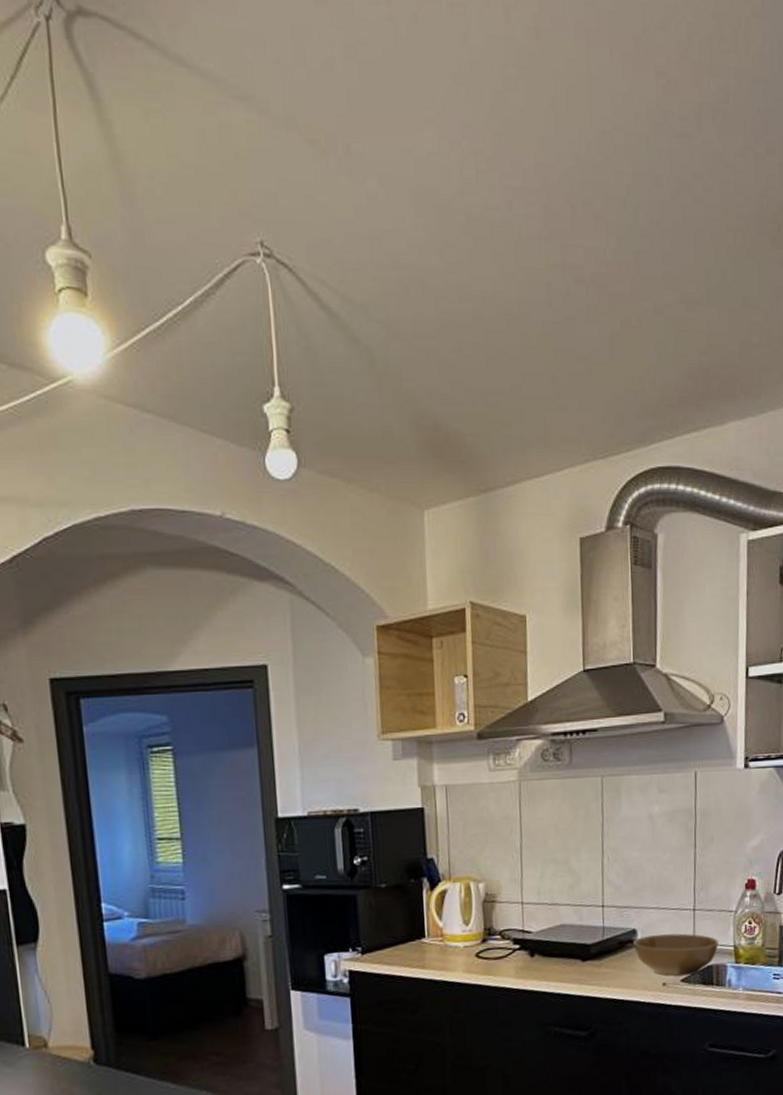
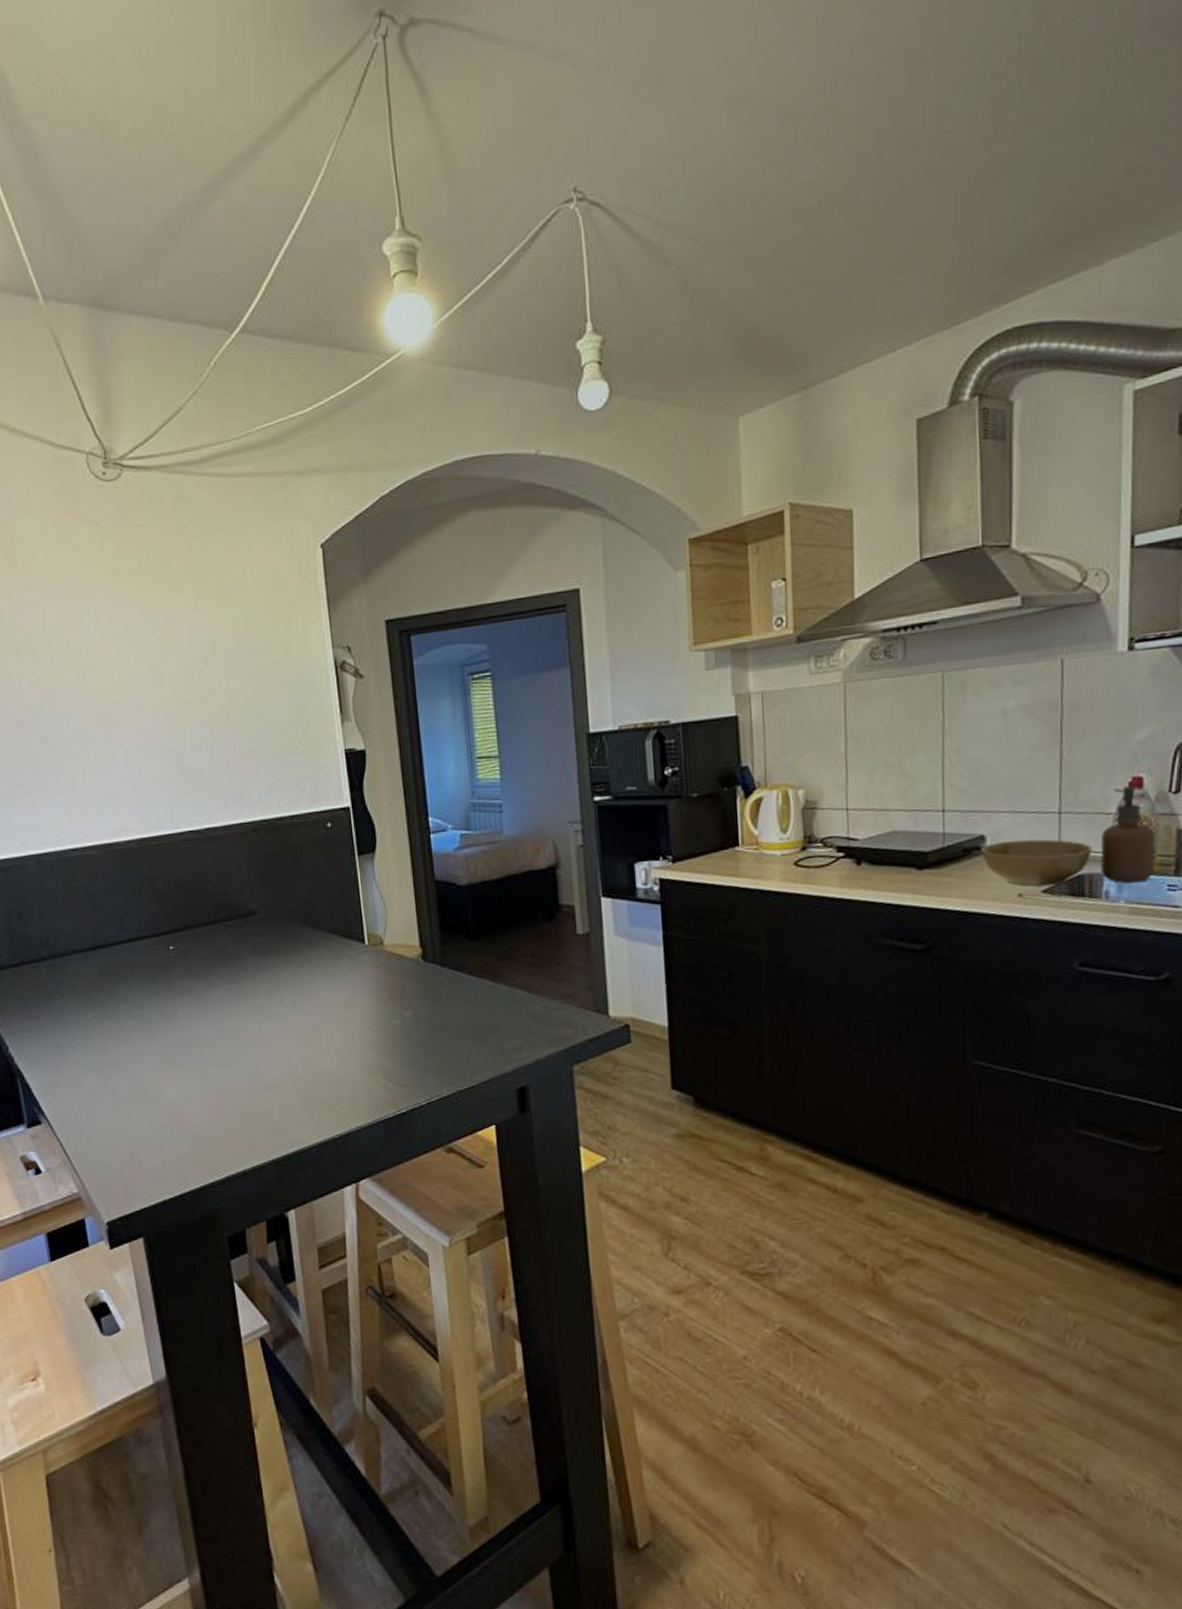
soap dispenser: none [724,887,765,973] -> present [1100,786,1156,883]

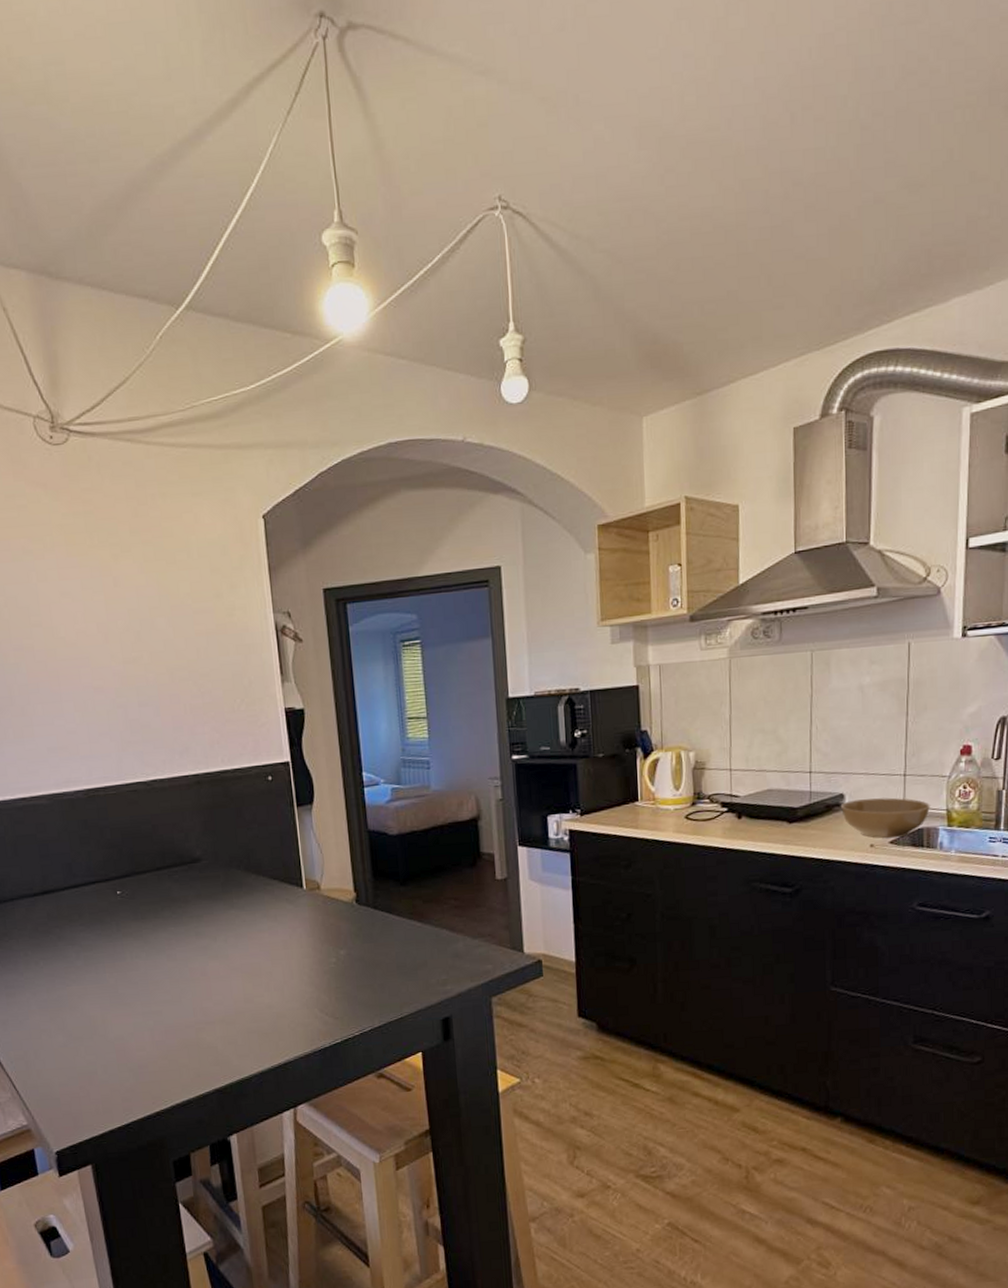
soap dispenser: present [1100,786,1156,883] -> none [937,753,981,836]

